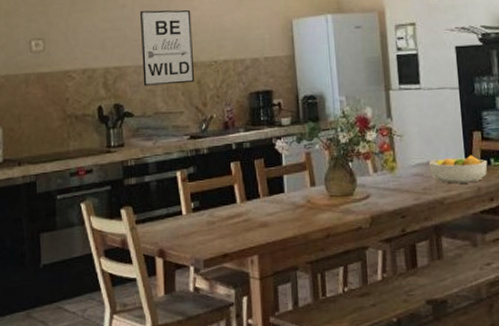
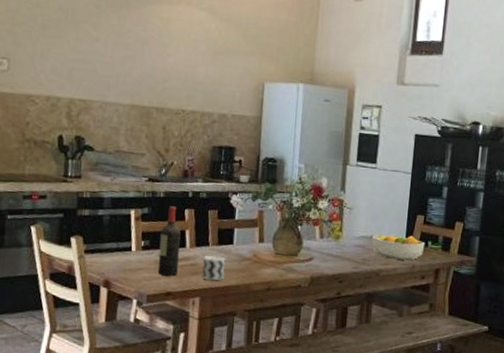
wall art: present [139,9,194,86] -> none [107,48,165,127]
wine bottle: none [209,161,232,236] -> present [157,206,181,276]
cup: none [256,207,280,235] -> present [202,255,226,281]

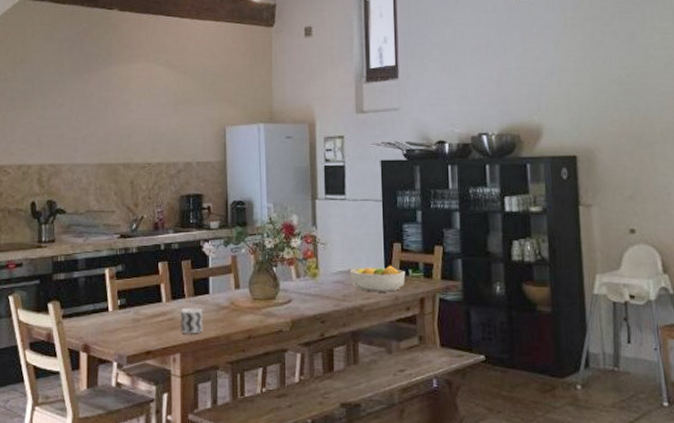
wine bottle: present [157,206,181,276] -> none [136,261,157,334]

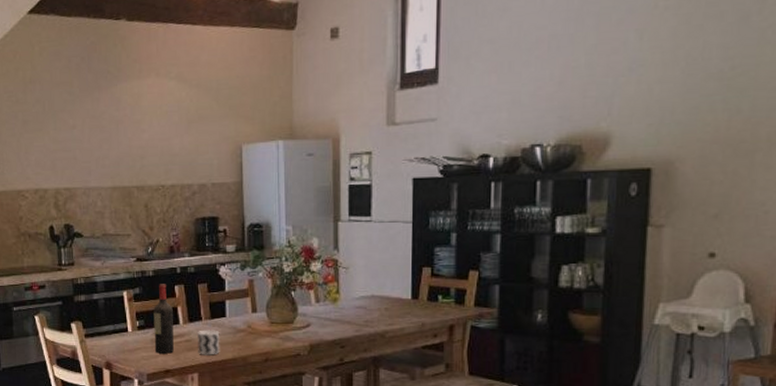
wine bottle: none [136,261,157,334] -> present [153,284,175,354]
fruit bowl: present [349,265,406,292] -> none [372,290,435,318]

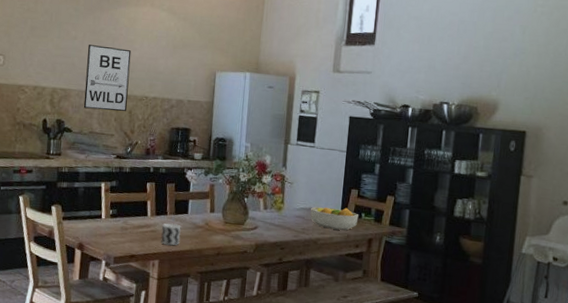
wall art: none [89,132,141,208] -> present [83,45,132,111]
wine bottle: present [153,284,175,354] -> none [123,180,143,241]
fruit bowl: none [372,290,435,318] -> present [310,207,359,231]

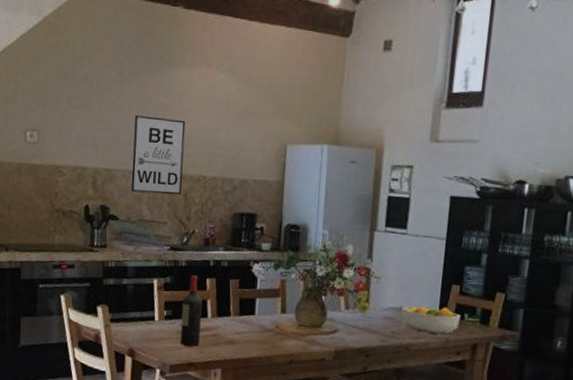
wine bottle: none [123,180,143,241] -> present [180,275,202,347]
cup: present [161,223,181,246] -> none [223,326,247,352]

